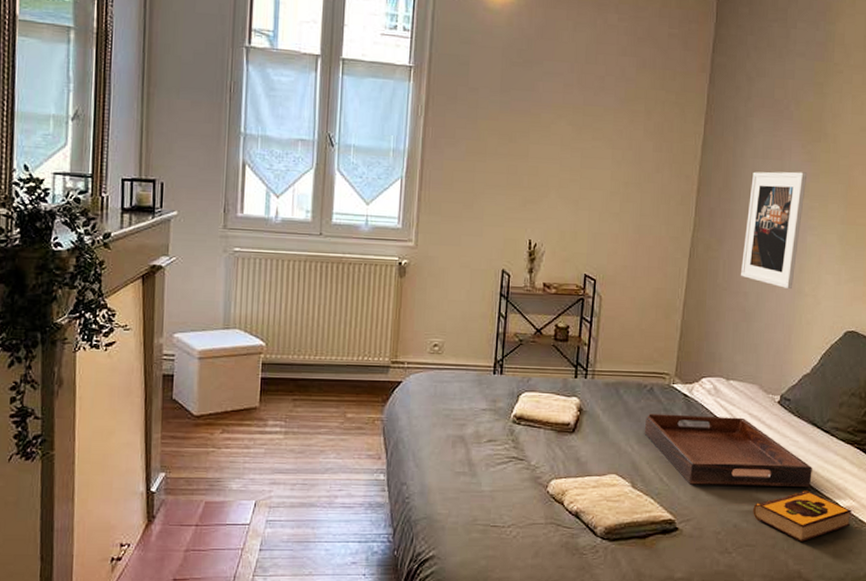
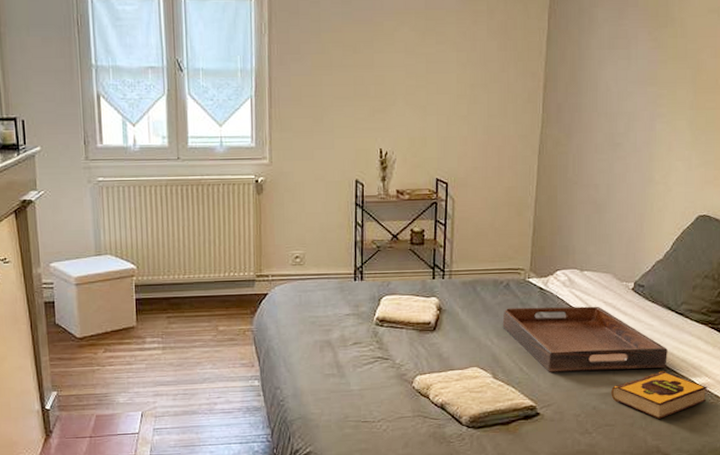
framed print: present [741,171,808,290] -> none [591,60,655,179]

